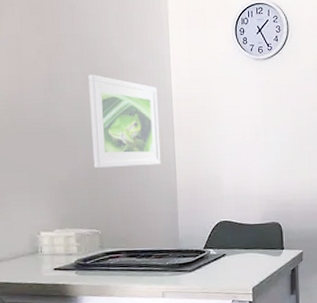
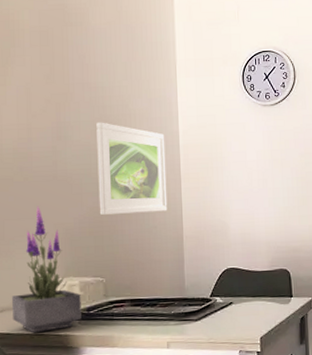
potted plant: none [8,158,78,282] -> present [11,206,82,332]

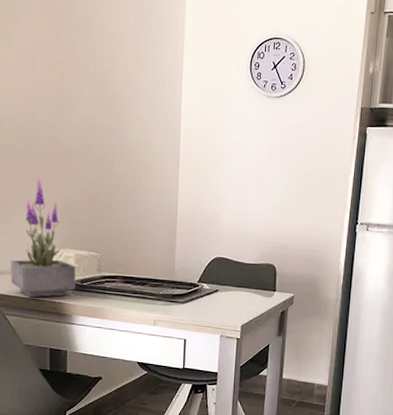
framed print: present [96,122,168,216] -> none [97,96,167,195]

